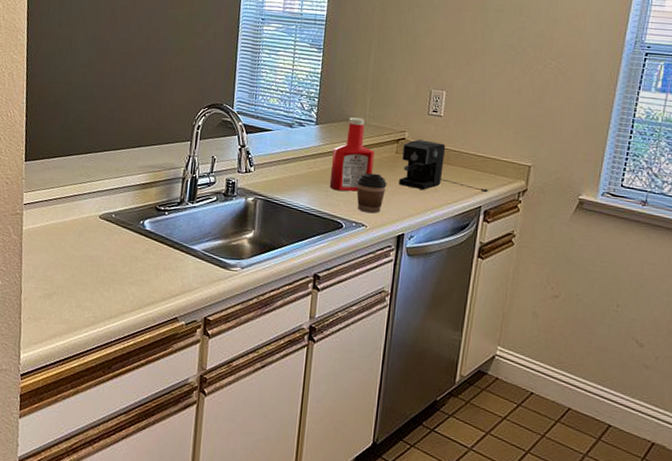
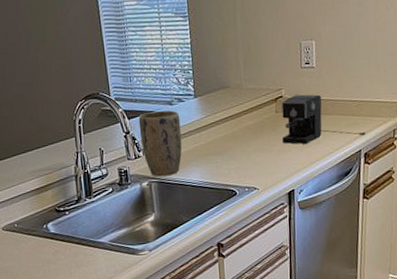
plant pot: none [254,130,298,196] -> present [138,110,182,177]
ketchup bottle: present [329,117,374,192] -> none [216,83,257,160]
coffee cup: present [356,172,387,214] -> none [242,136,272,176]

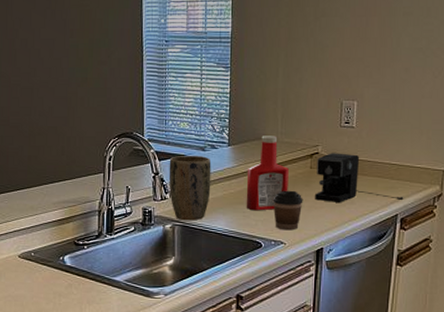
ketchup bottle: none [216,83,257,160] -> present [246,136,289,211]
coffee cup: none [242,136,272,176] -> present [273,190,303,231]

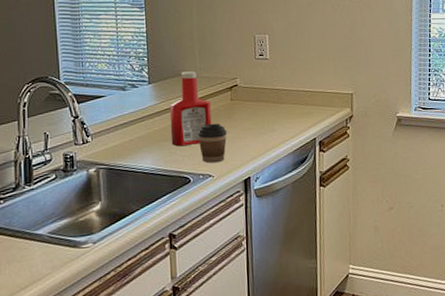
plant pot: present [168,155,211,221] -> none [89,95,134,163]
coffee maker: present [315,153,404,202] -> none [237,84,320,132]

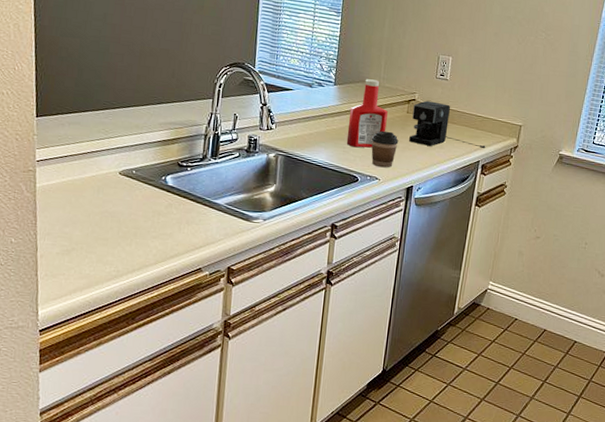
coffee maker: none [237,84,320,132] -> present [409,100,486,149]

